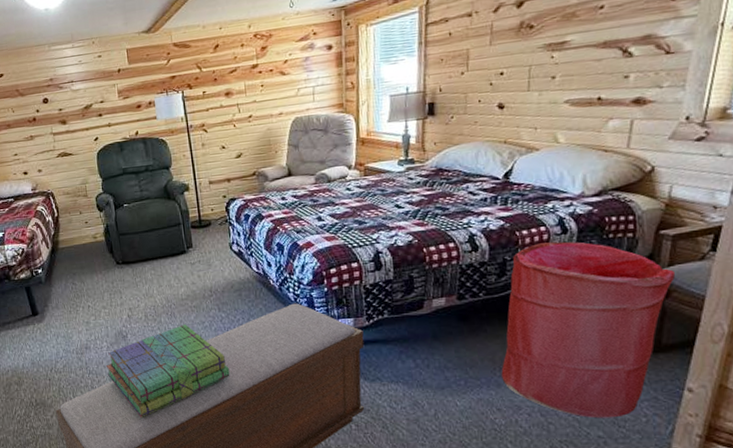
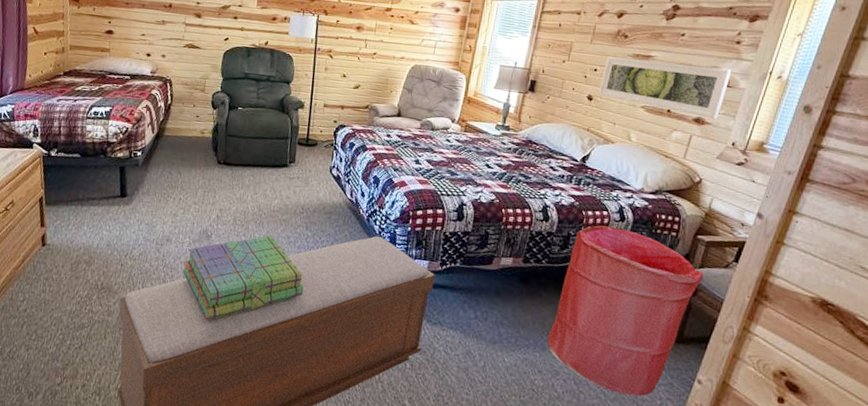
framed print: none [509,32,672,101] -> present [598,56,732,120]

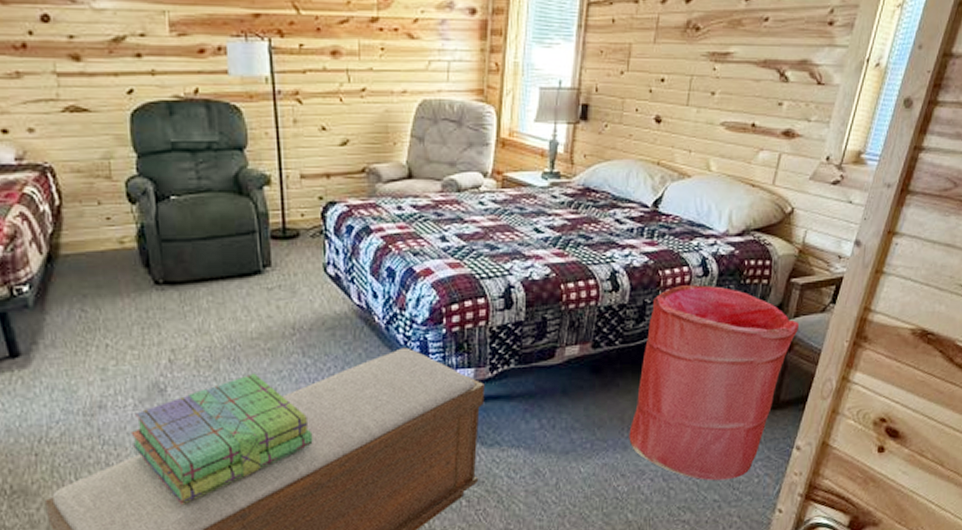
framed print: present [598,56,732,120] -> none [668,58,824,130]

